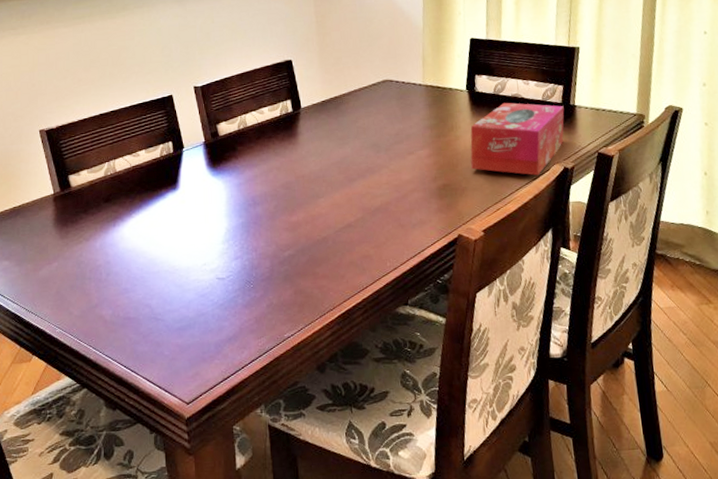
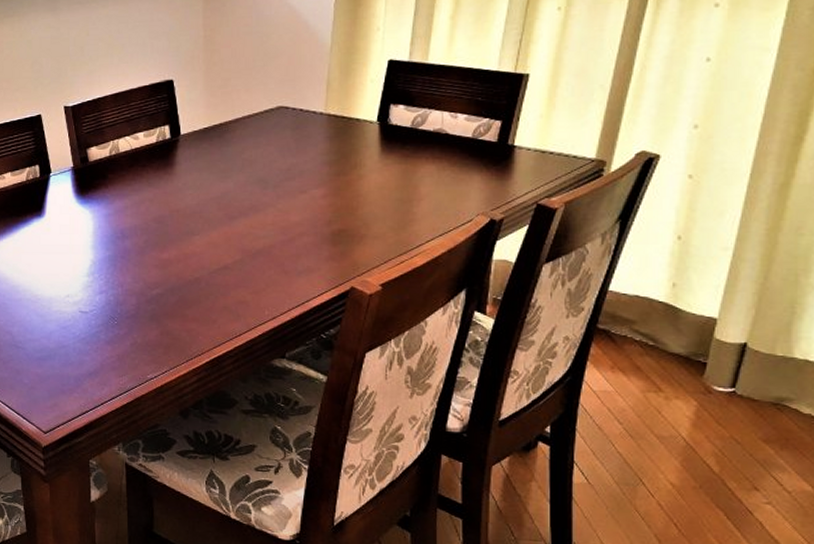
tissue box: present [470,102,564,176] -> none [373,138,499,227]

